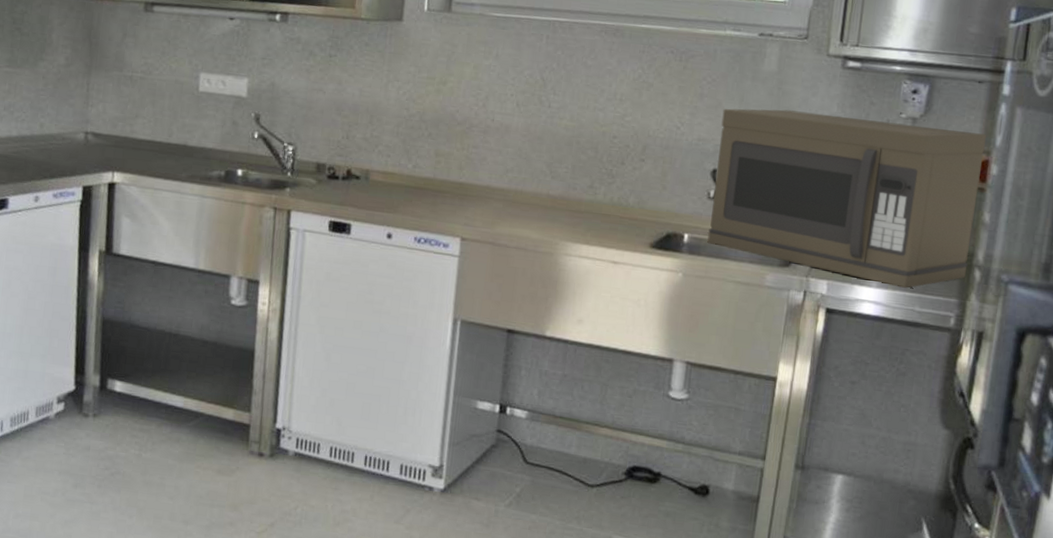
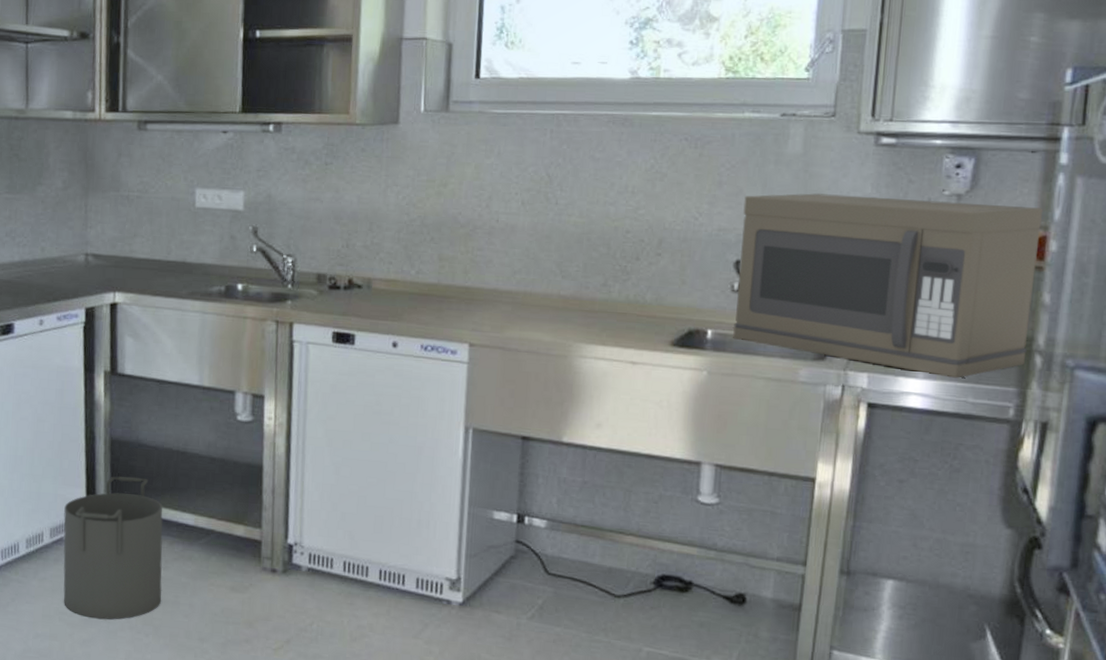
bucket: none [46,356,153,500] -> present [63,476,163,620]

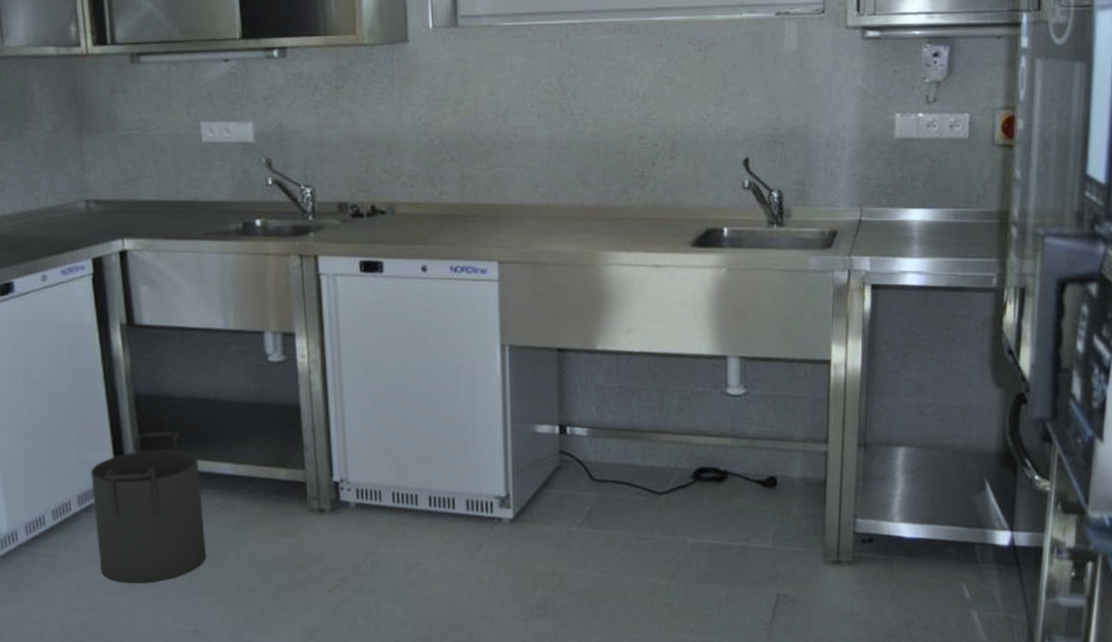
microwave: present [733,193,1044,378] -> none [747,88,1010,254]

